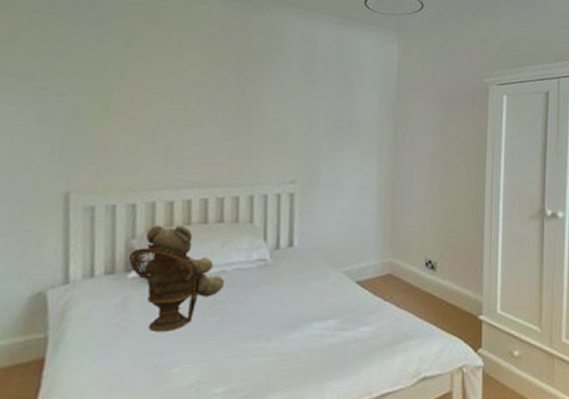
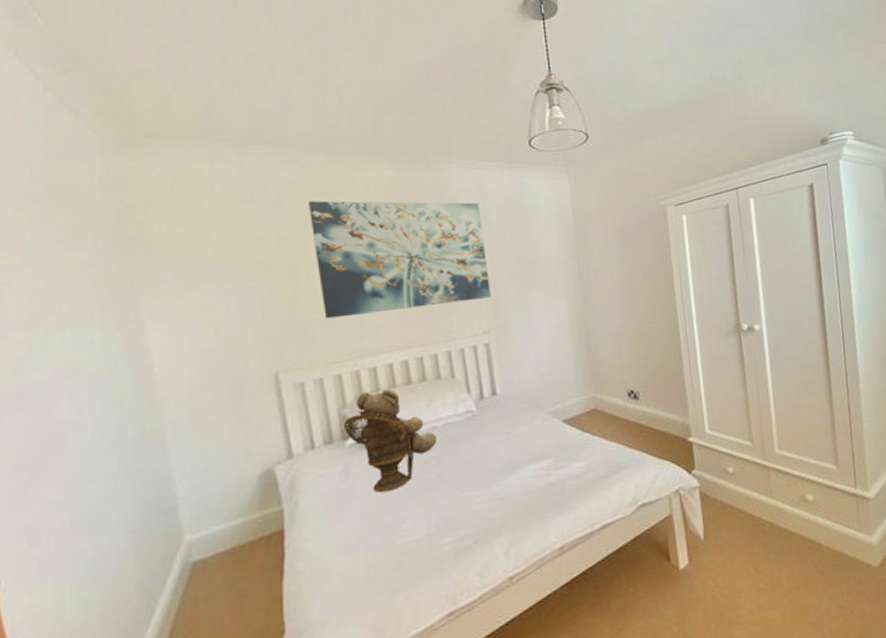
wall art: none [128,25,306,148] -> present [307,200,491,319]

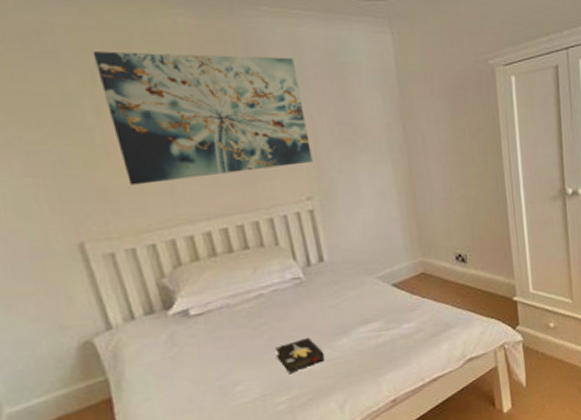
teddy bear: present [344,389,438,492] -> none [164,258,265,359]
hardback book: none [444,473,492,512] -> present [275,337,325,373]

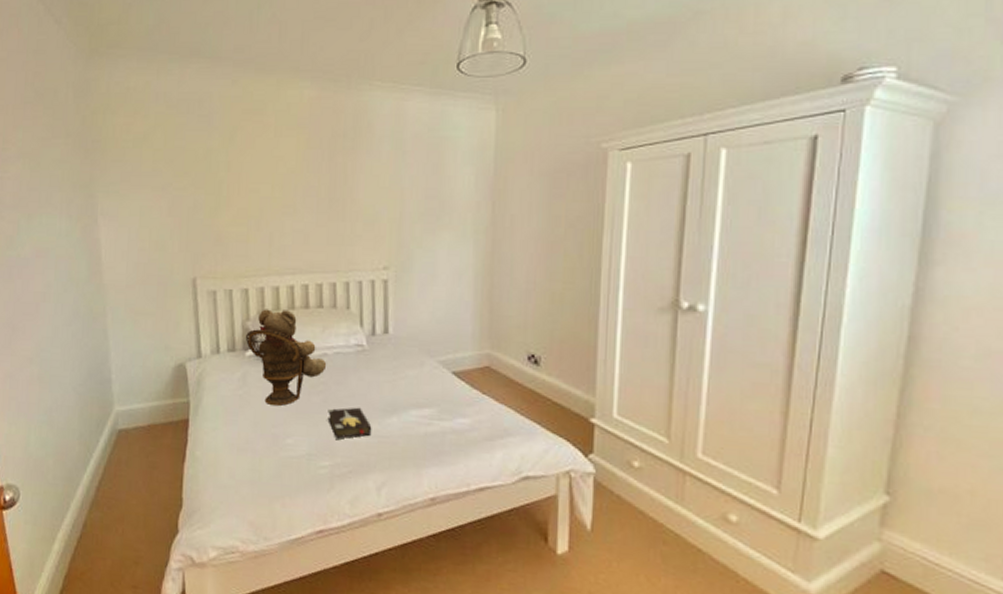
wall art: present [92,51,313,186] -> none [234,117,396,235]
teddy bear: none [164,258,265,359] -> present [246,309,327,406]

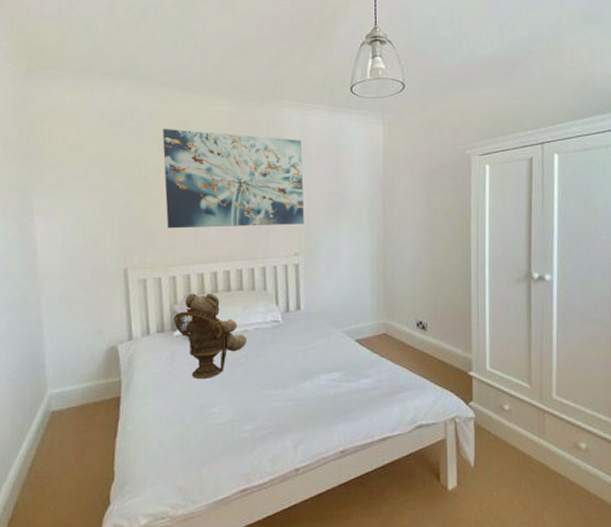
wall art: none [234,117,396,235] -> present [162,129,304,229]
hardback book: present [327,407,372,439] -> none [249,375,288,405]

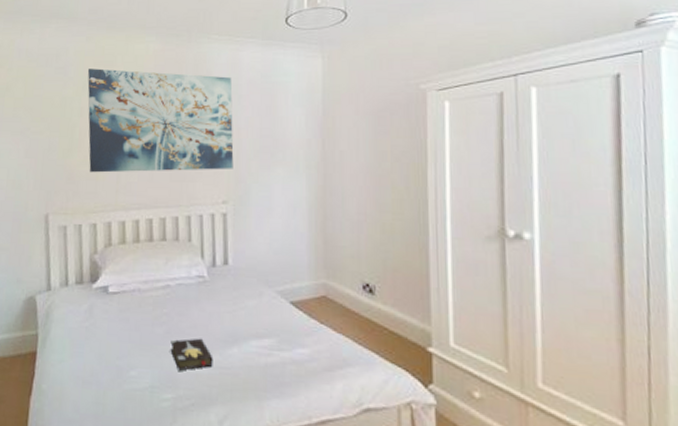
teddy bear: present [174,293,247,378] -> none [93,242,170,337]
hardback book: none [249,375,288,405] -> present [170,338,213,371]

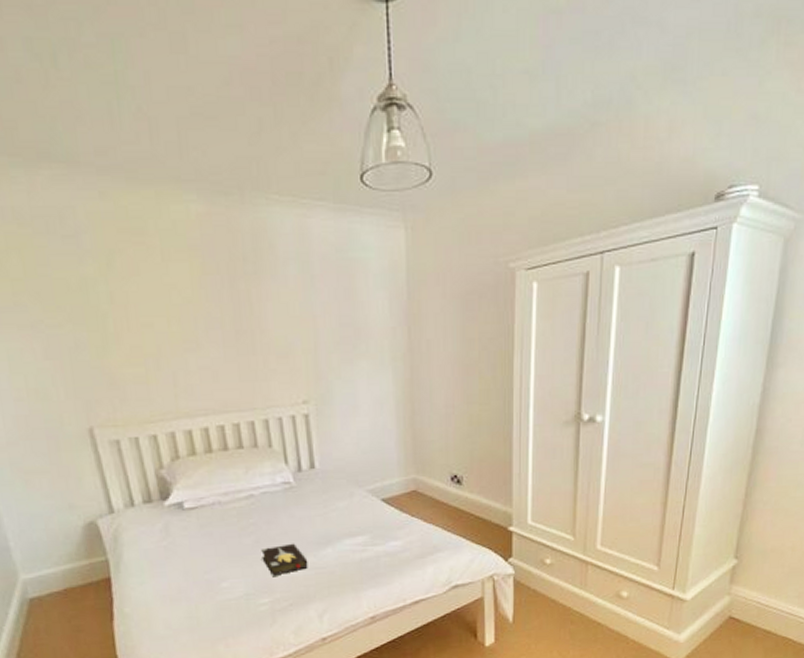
wall art: present [87,68,234,173] -> none [109,238,312,375]

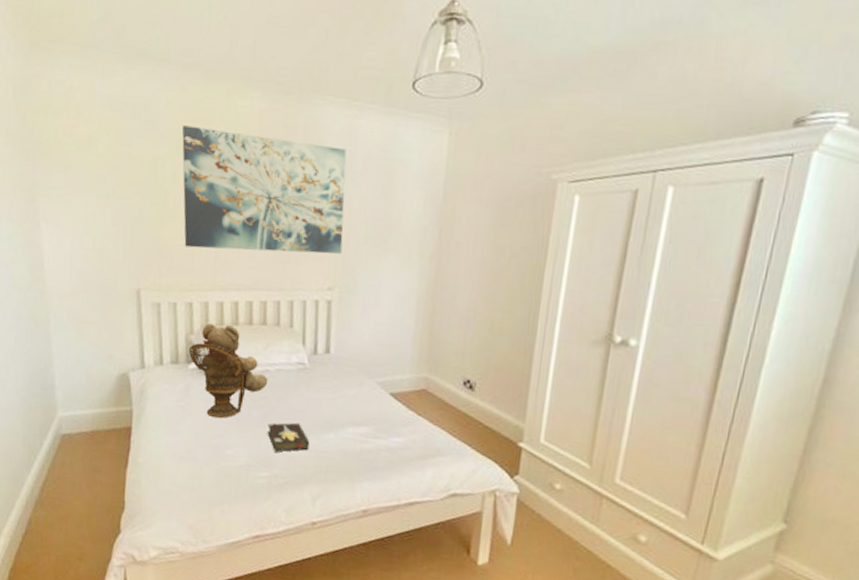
wall art: none [109,238,312,375] -> present [181,126,346,254]
teddy bear: none [162,454,255,552] -> present [189,323,269,418]

